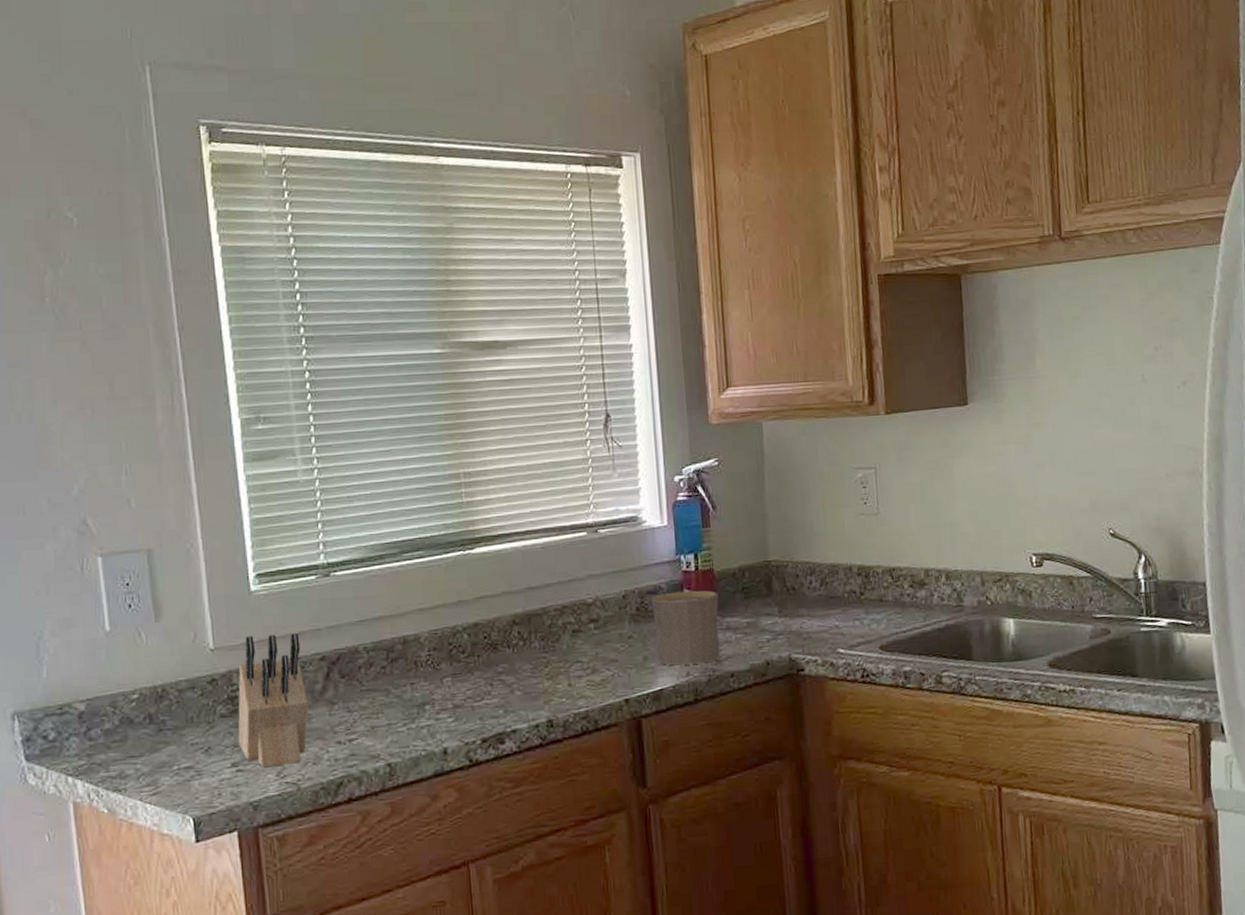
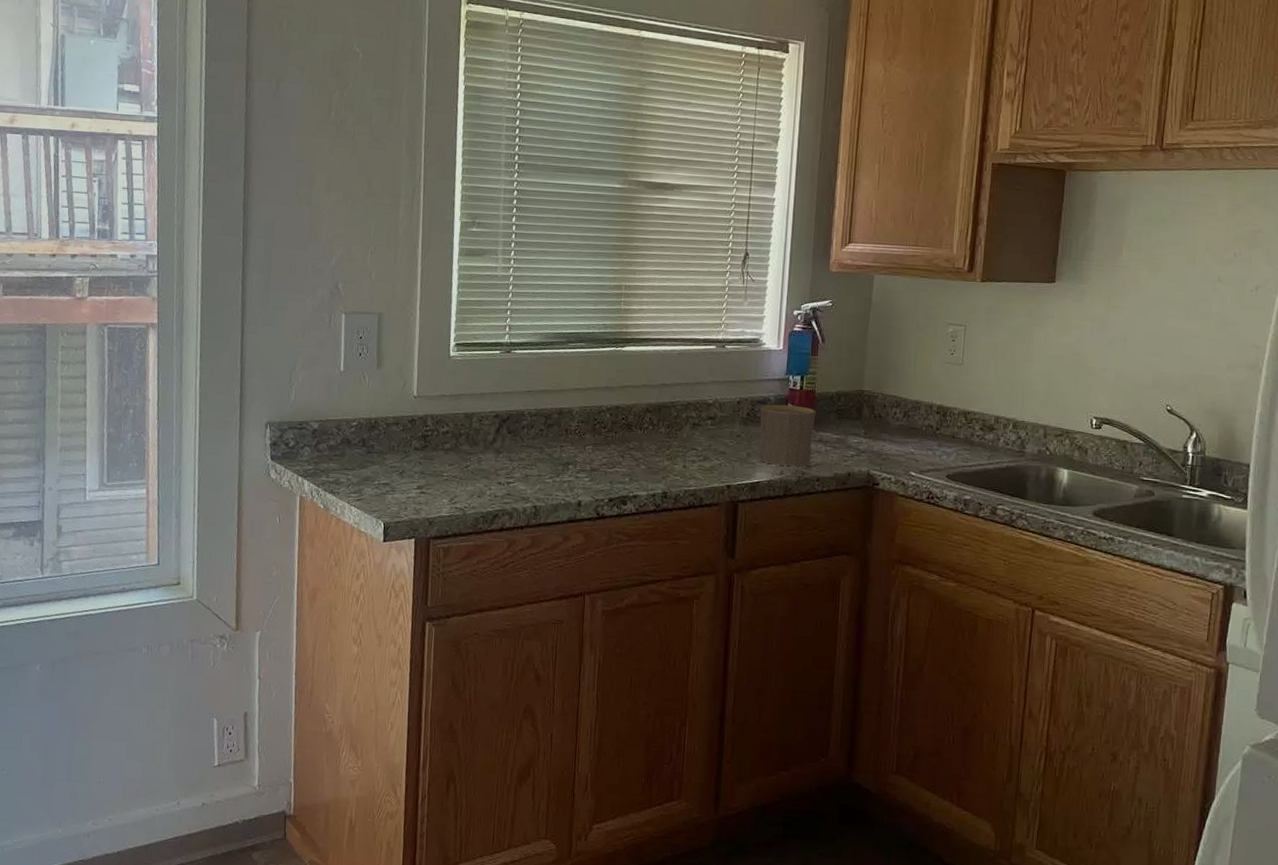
knife block: present [238,632,309,768] -> none [425,390,481,494]

